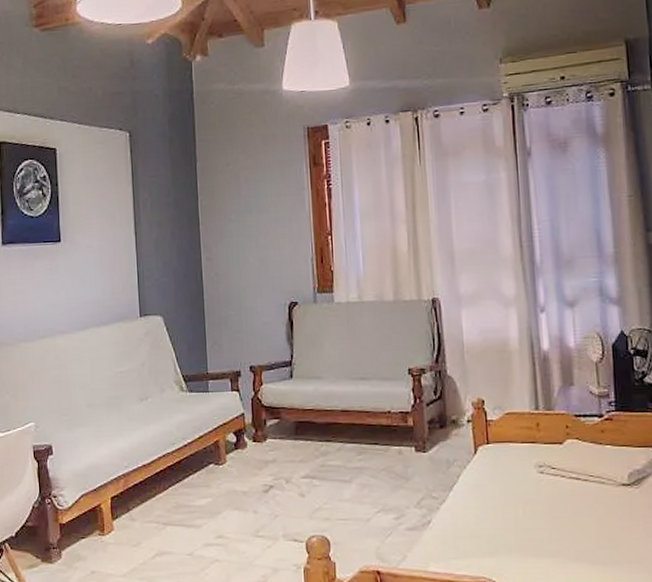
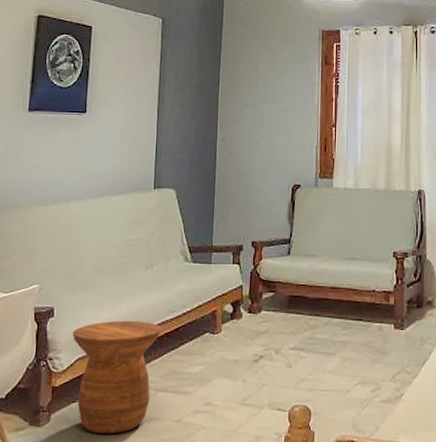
side table: none [74,454,164,569] -> present [73,320,162,434]

